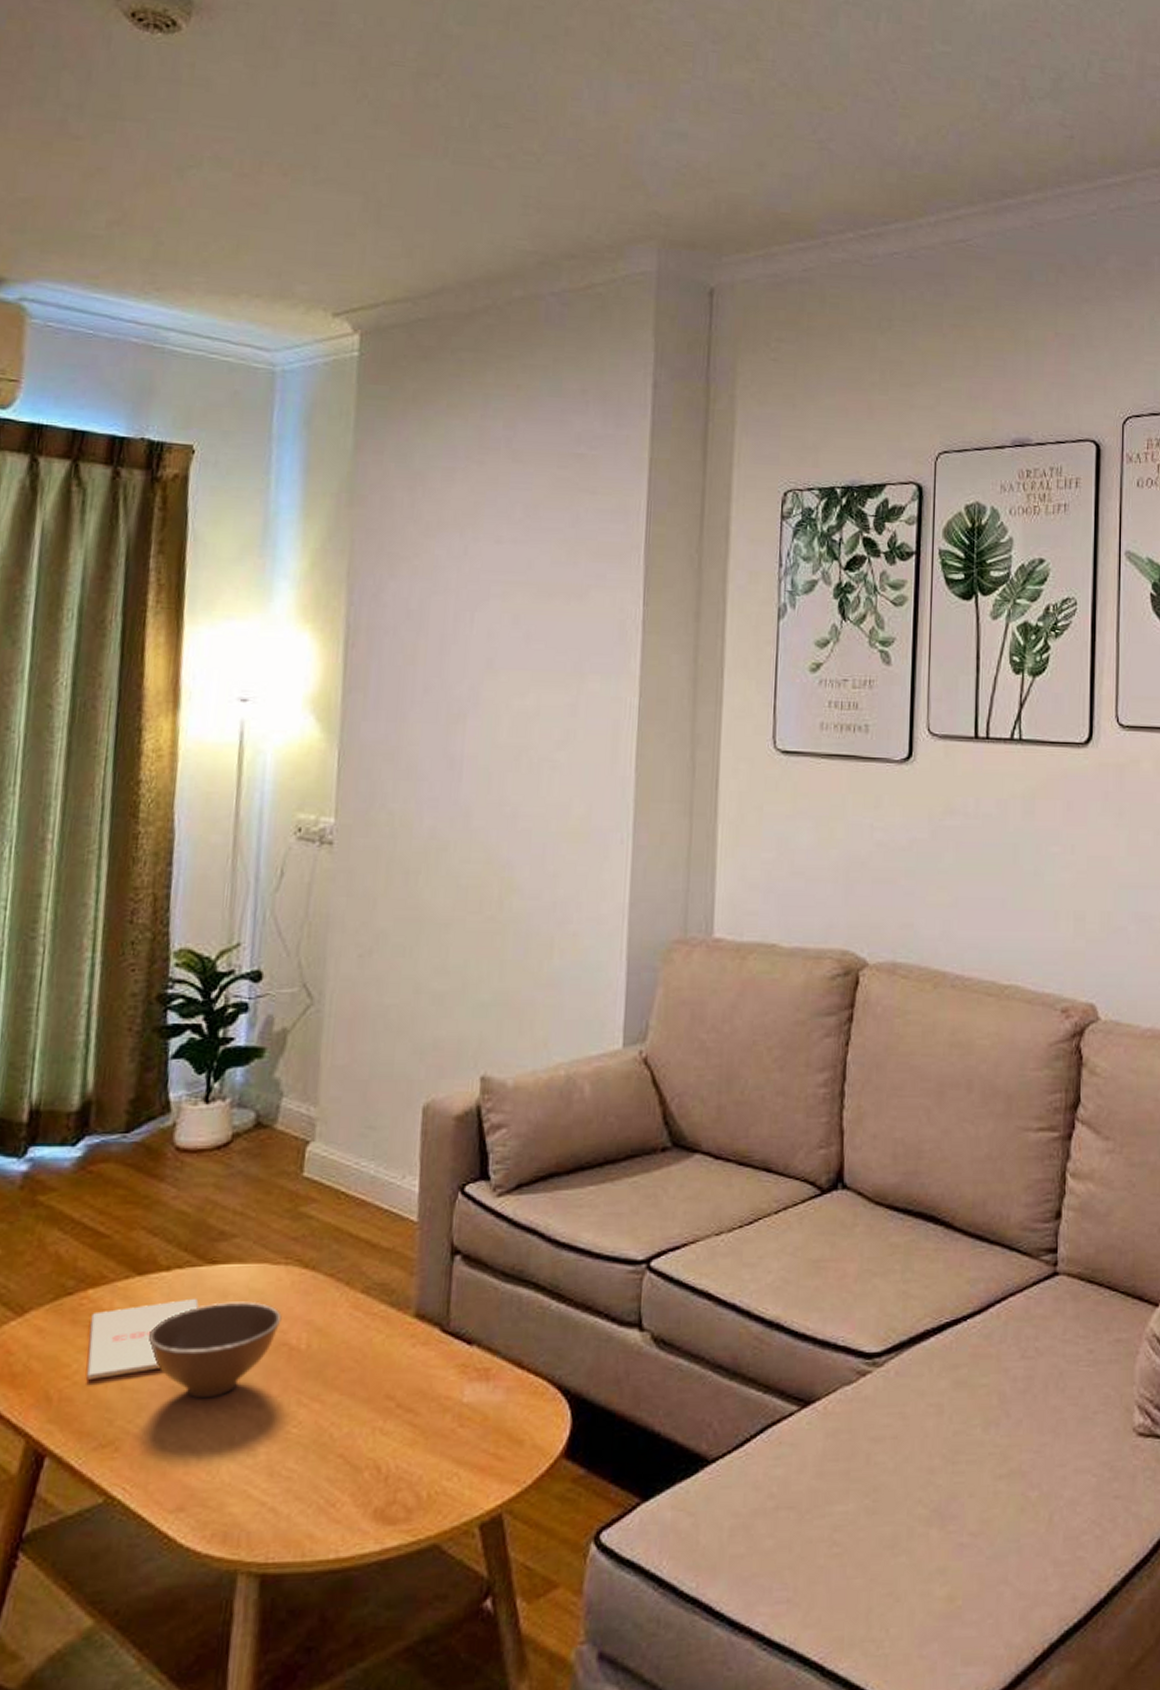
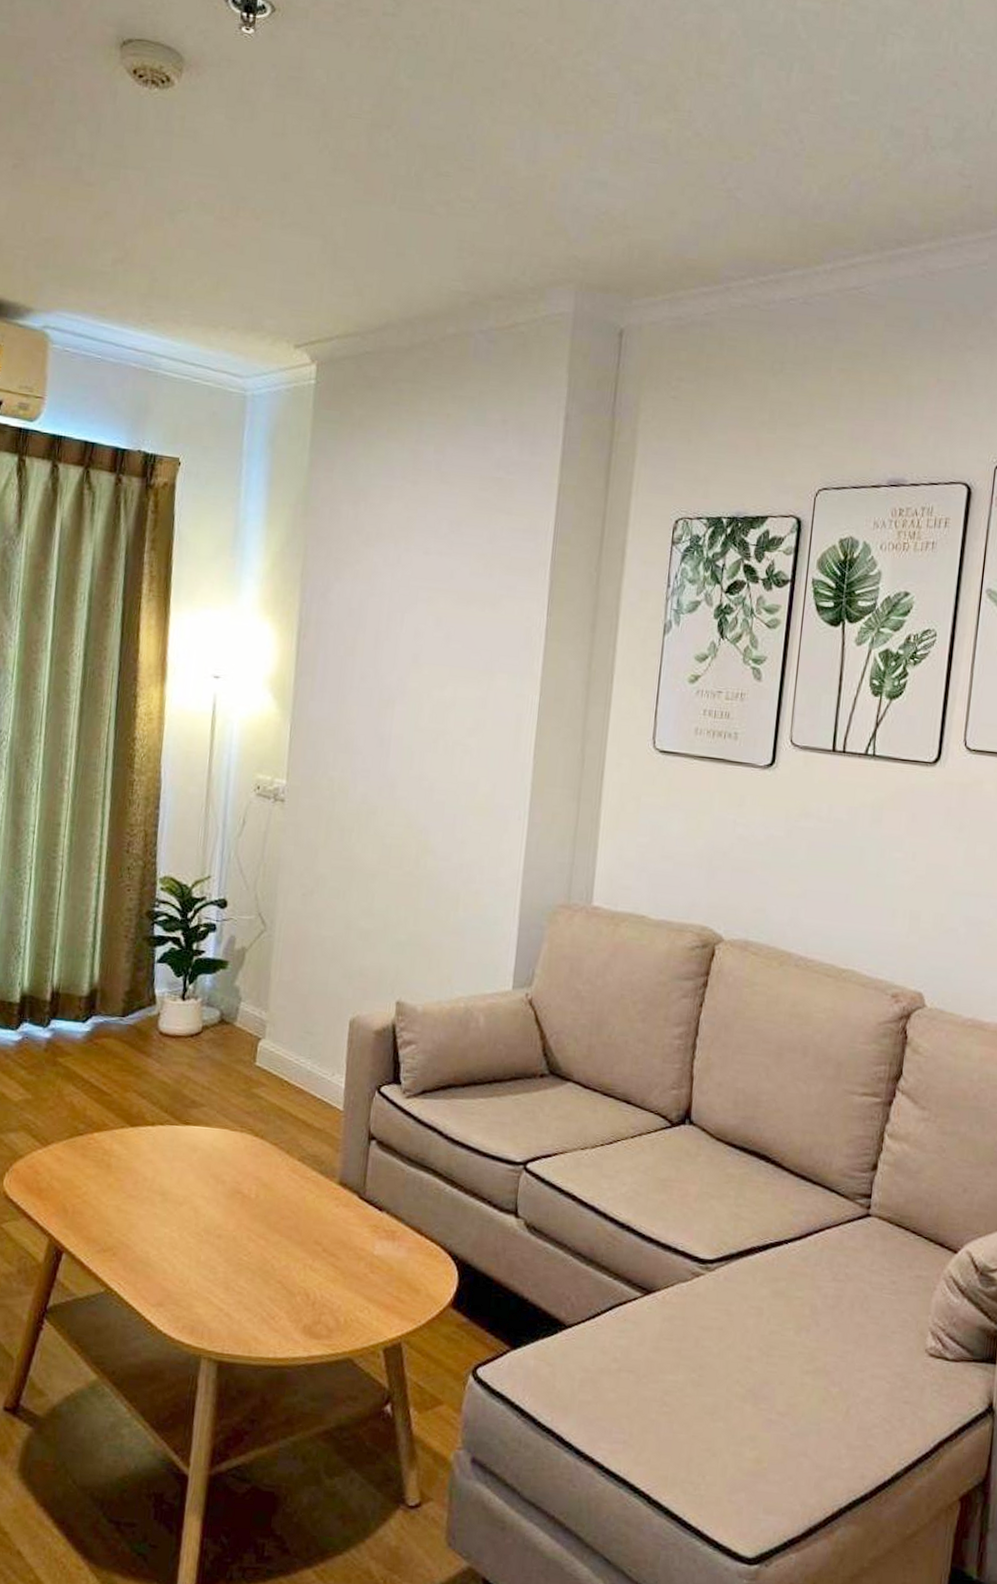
magazine: present [87,1299,199,1381] -> none [93,1149,175,1201]
bowl: present [148,1301,282,1399] -> none [137,1155,237,1226]

